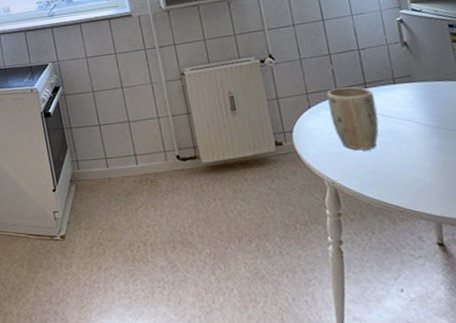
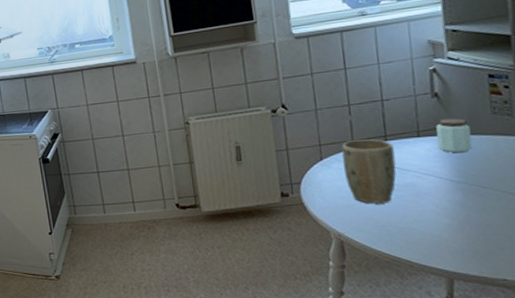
peanut butter: none [408,65,443,99] -> present [436,118,473,153]

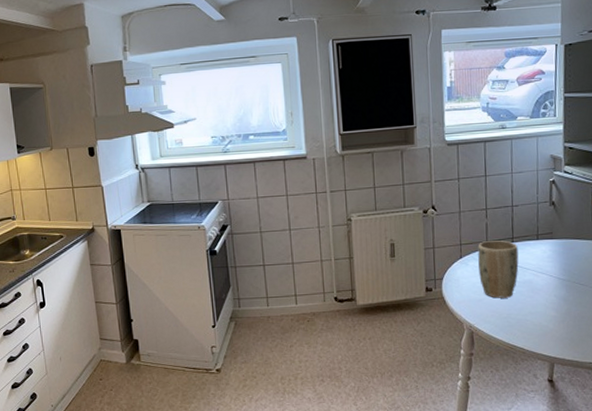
peanut butter: present [436,118,473,153] -> none [550,224,576,255]

